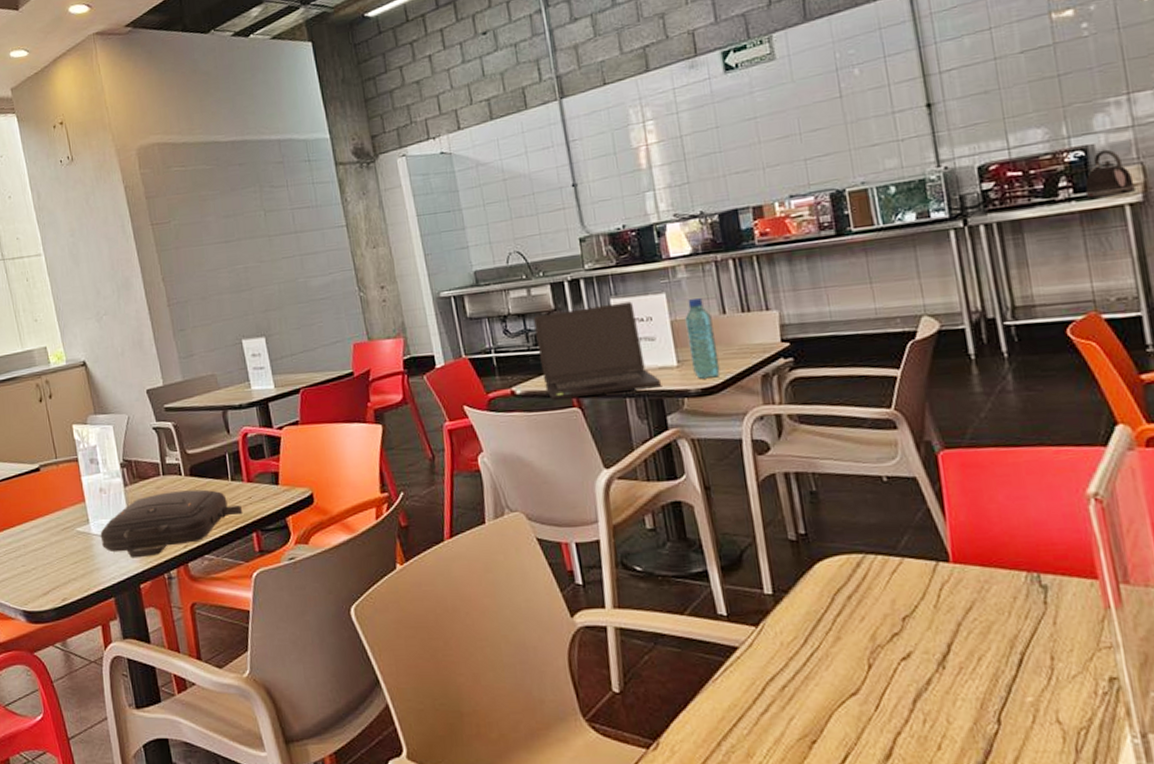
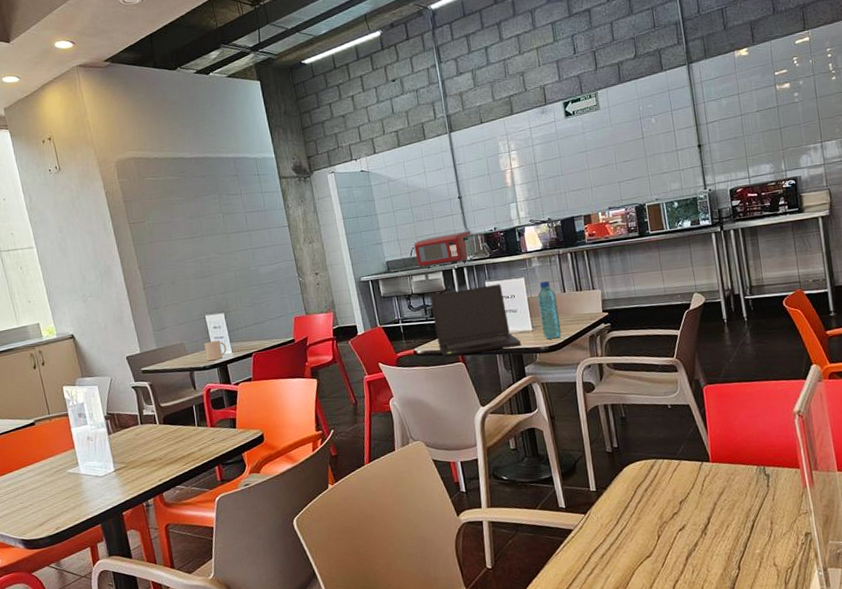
laptop bag: present [100,489,243,559] -> none [88,434,208,492]
mug: none [240,371,268,398] -> present [204,340,226,361]
microwave: none [511,229,595,280] -> present [414,230,475,268]
kettle: present [1085,149,1135,199] -> none [795,179,825,213]

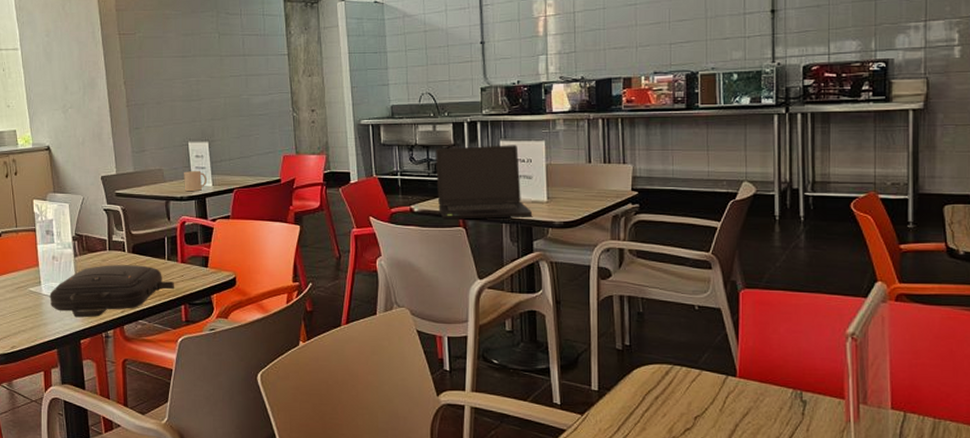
laptop bag: none [88,434,208,492] -> present [49,265,175,318]
microwave: present [414,230,475,268] -> none [424,81,491,118]
water bottle: present [537,280,562,340] -> none [558,147,581,214]

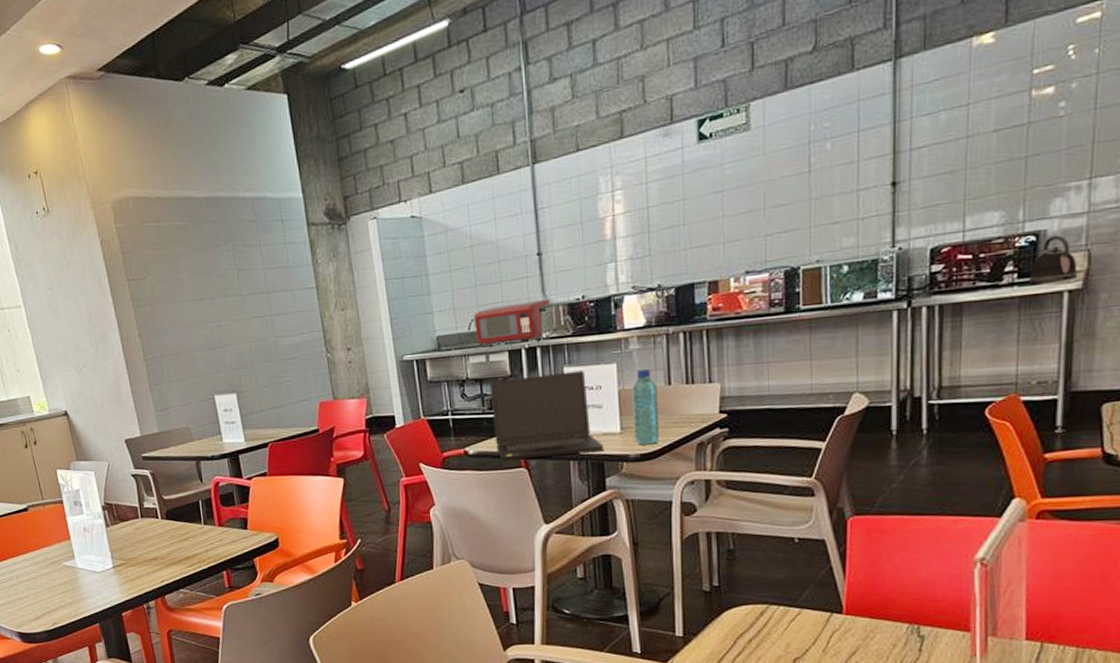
laptop bag: present [49,265,175,318] -> none [85,531,215,590]
mug: present [184,170,207,192] -> none [213,425,238,450]
microwave: none [424,81,491,118] -> present [474,299,552,347]
water bottle: none [558,147,581,214] -> present [632,368,660,445]
kettle: none [881,64,919,102] -> present [1028,235,1078,284]

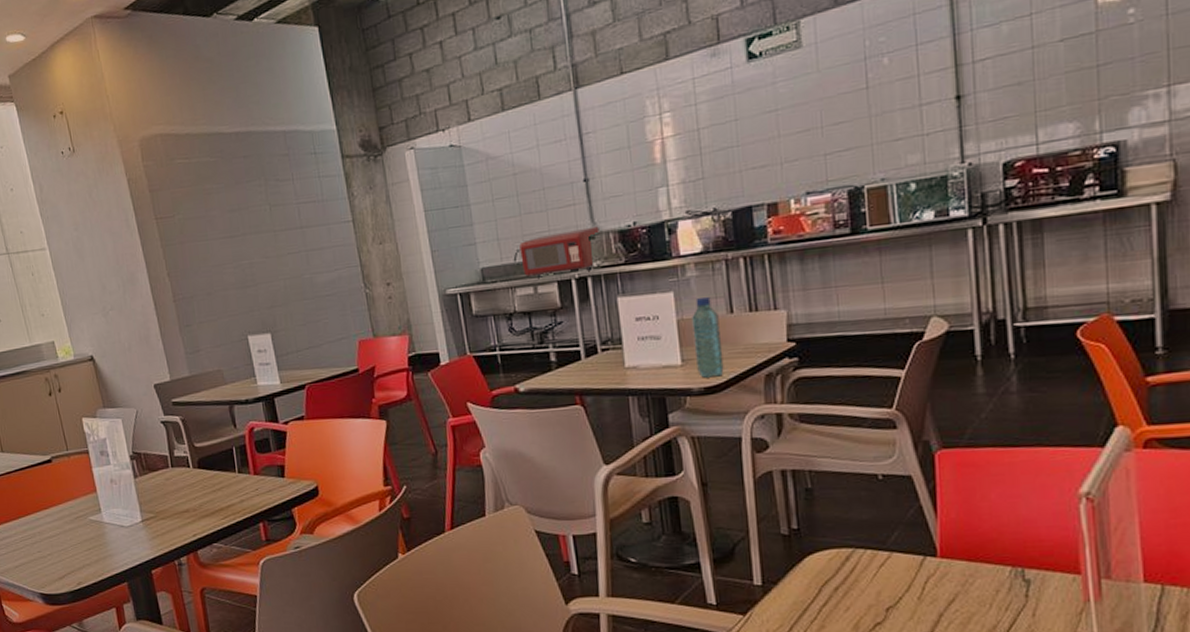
laptop: present [490,370,603,462] -> none [540,300,664,399]
kettle: present [1028,235,1078,284] -> none [1111,145,1164,197]

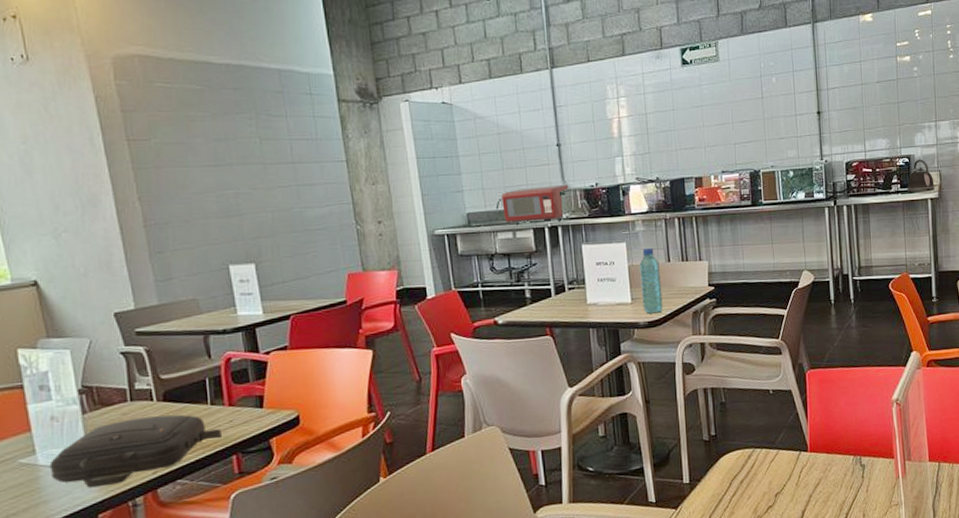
laptop bag: none [112,481,250,546] -> present [49,414,223,488]
kettle: none [1111,145,1164,197] -> present [907,159,935,193]

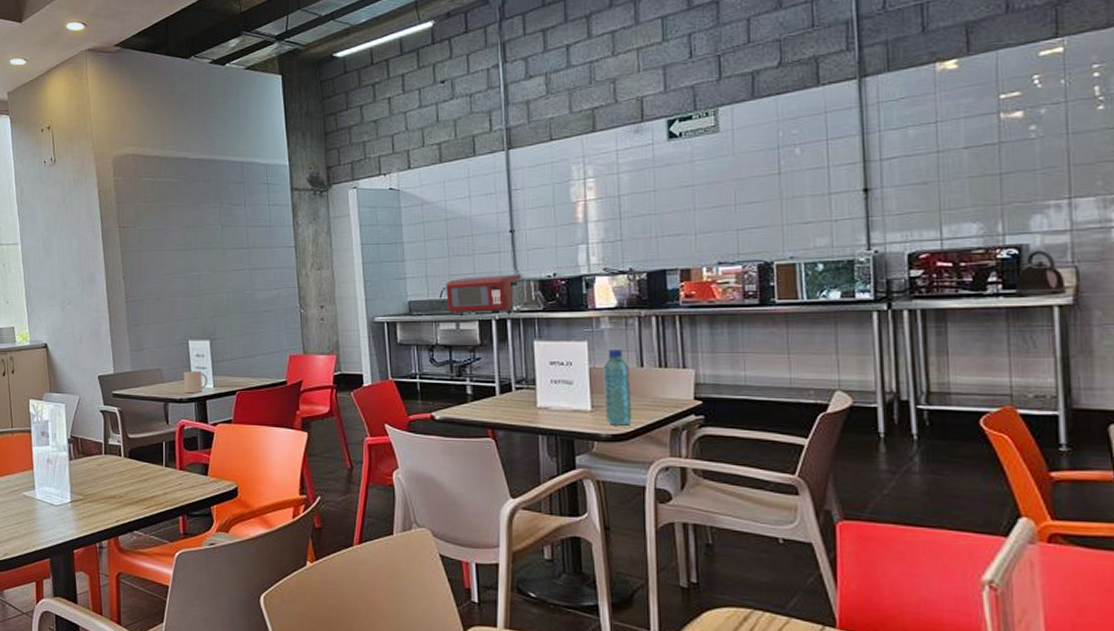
laptop bag: present [49,414,223,488] -> none [43,470,173,526]
mug: none [225,297,256,323] -> present [183,370,207,394]

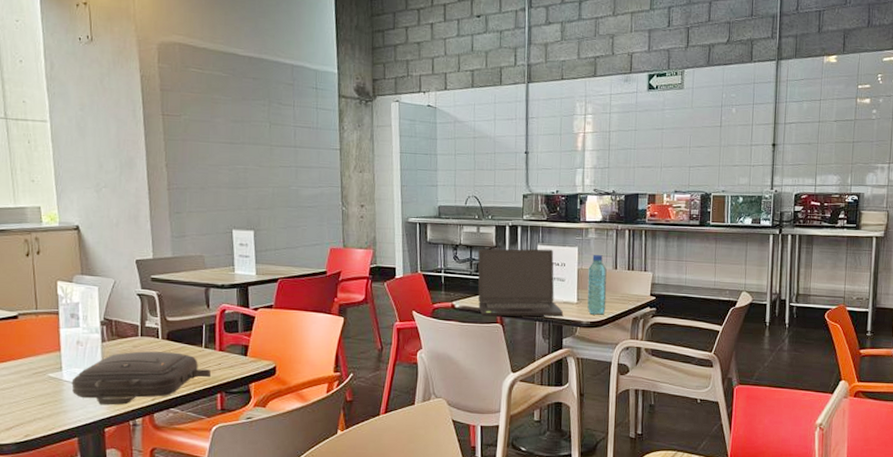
laptop bag: none [43,470,173,526] -> present [71,351,212,406]
mug: present [183,370,207,394] -> none [226,258,250,280]
microwave: present [446,274,523,315] -> none [470,188,532,221]
laptop: none [460,345,573,430] -> present [478,248,563,317]
kettle: present [1014,250,1066,296] -> none [853,198,881,230]

